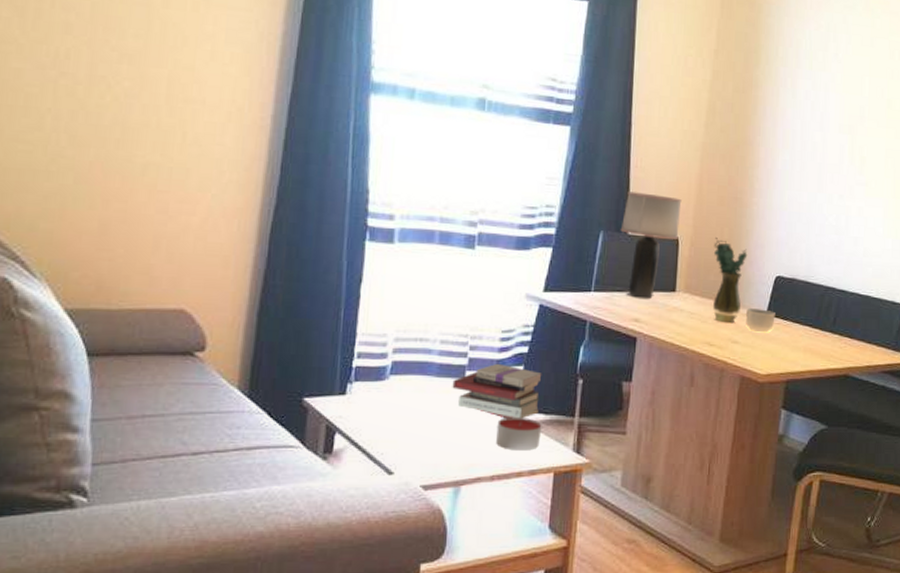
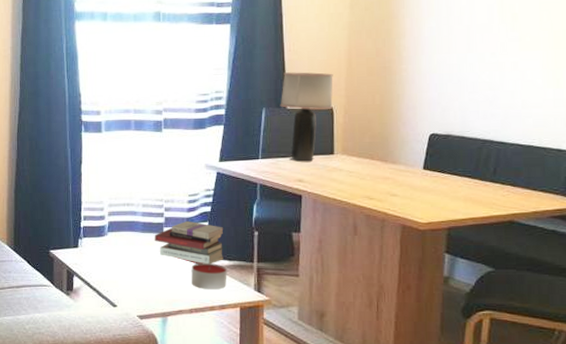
vase: present [712,238,748,324] -> none [366,104,400,179]
teacup: present [745,308,775,333] -> none [402,164,432,186]

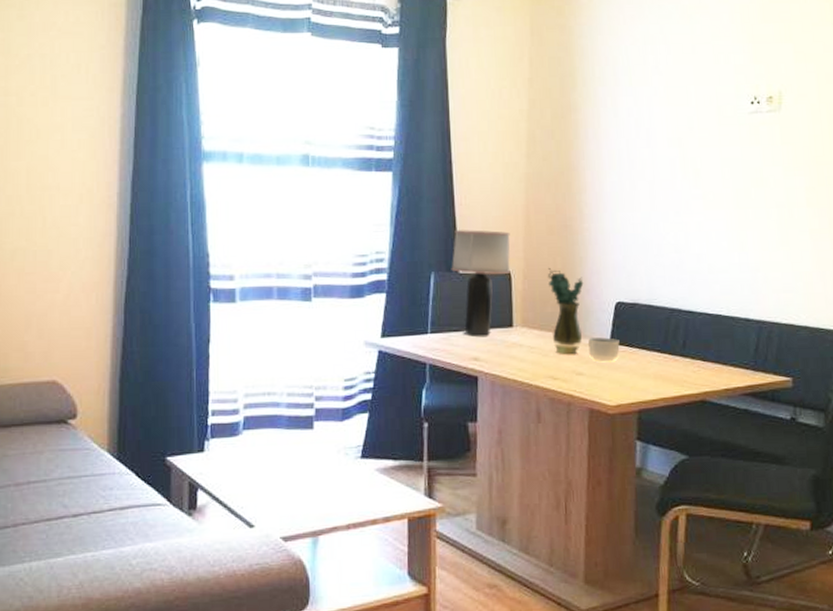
books: present [154,220,224,265] -> none [302,412,388,467]
candle: present [190,263,227,291] -> none [347,465,392,500]
vase: none [366,104,400,179] -> present [547,268,584,355]
teacup: none [402,164,432,186] -> present [587,337,620,363]

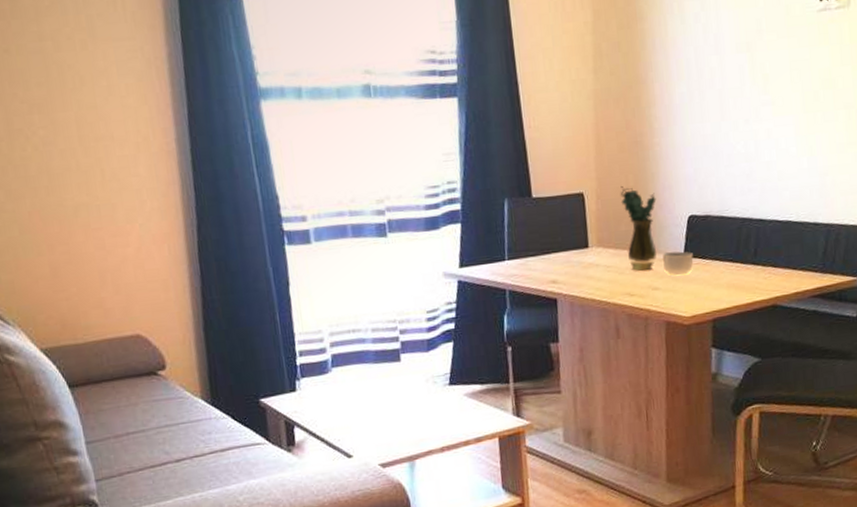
table lamp: present [451,230,511,338] -> none [524,152,584,261]

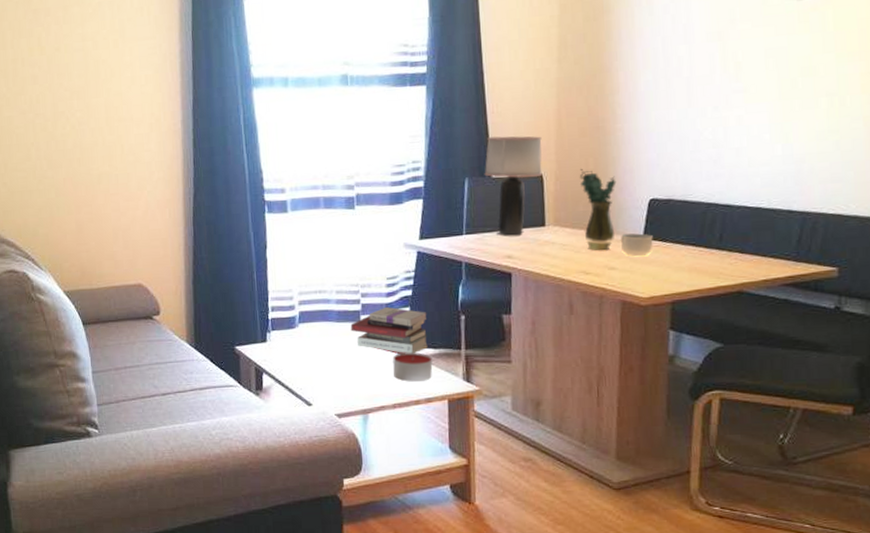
books: none [390,342,475,394] -> present [350,306,428,355]
candle: none [438,390,481,423] -> present [392,353,433,383]
table lamp: none [524,152,584,261] -> present [484,136,543,237]

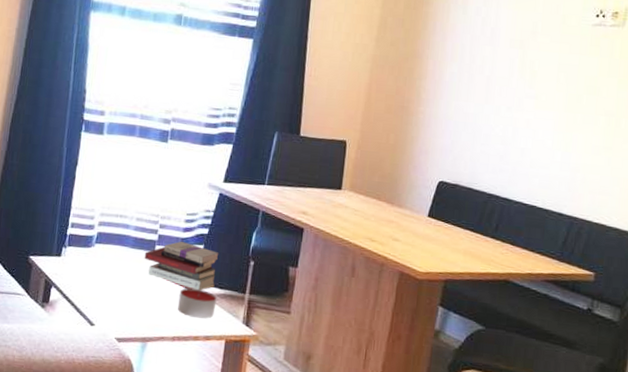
table lamp: present [484,136,543,237] -> none [293,98,351,196]
vase: present [579,169,617,251] -> none [375,142,412,223]
teacup: present [620,233,653,257] -> none [407,209,437,234]

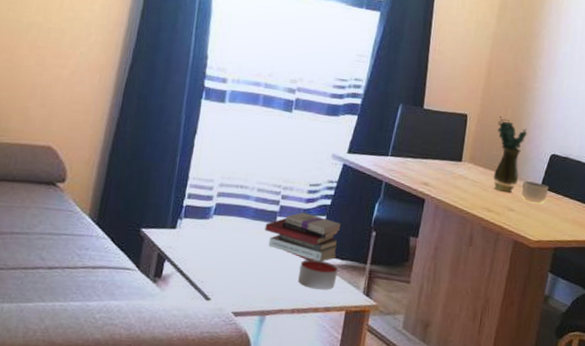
vase: none [375,142,412,223] -> present [493,116,527,193]
teacup: none [407,209,437,234] -> present [522,181,549,204]

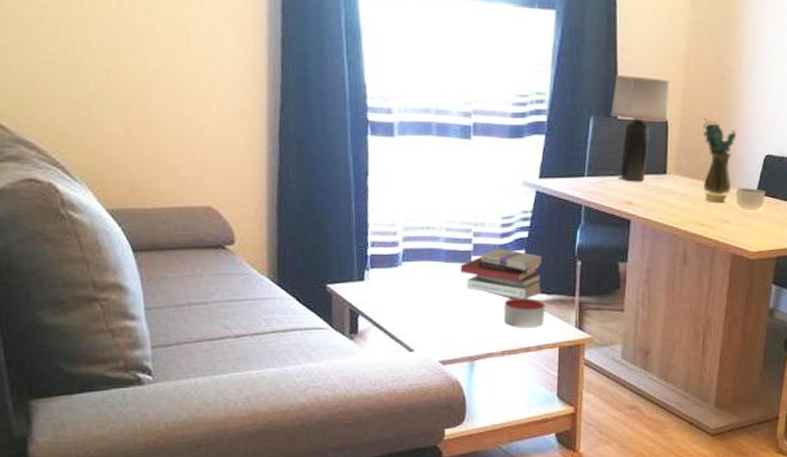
table lamp: none [417,71,472,167] -> present [610,75,670,183]

